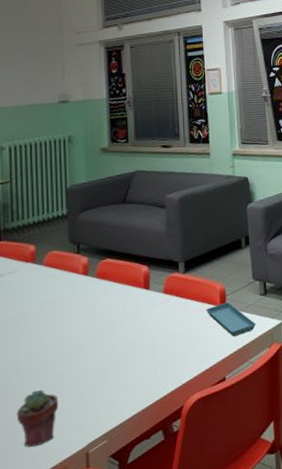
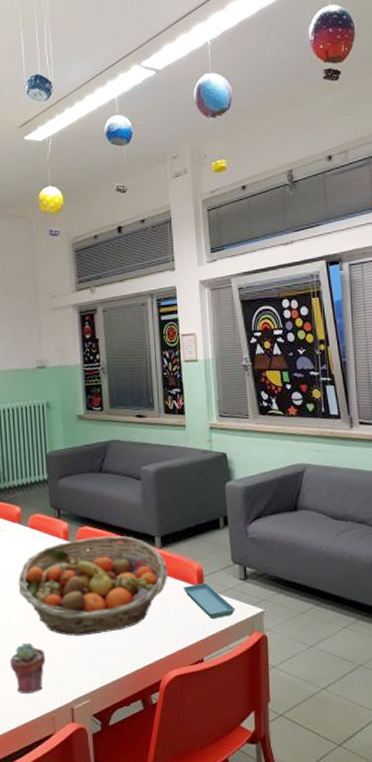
fruit basket: none [30,264,192,376] -> present [18,535,168,636]

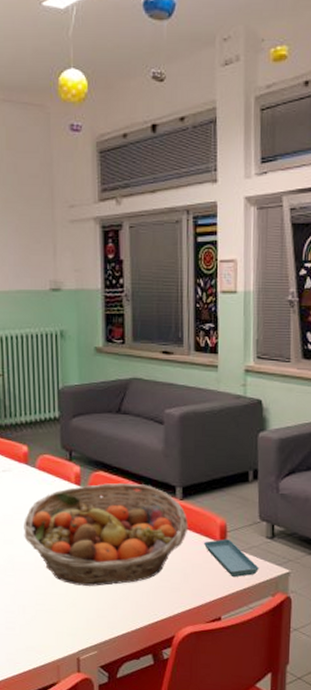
potted succulent: present [9,642,46,693] -> none [12,589,52,641]

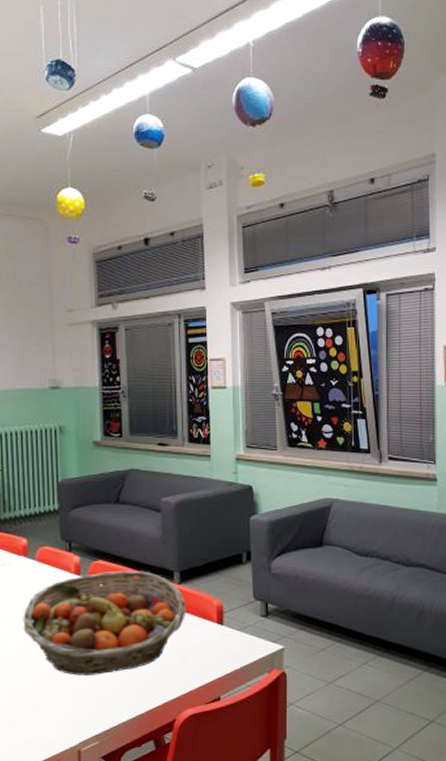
saucer: present [203,539,259,578] -> none [201,619,255,657]

